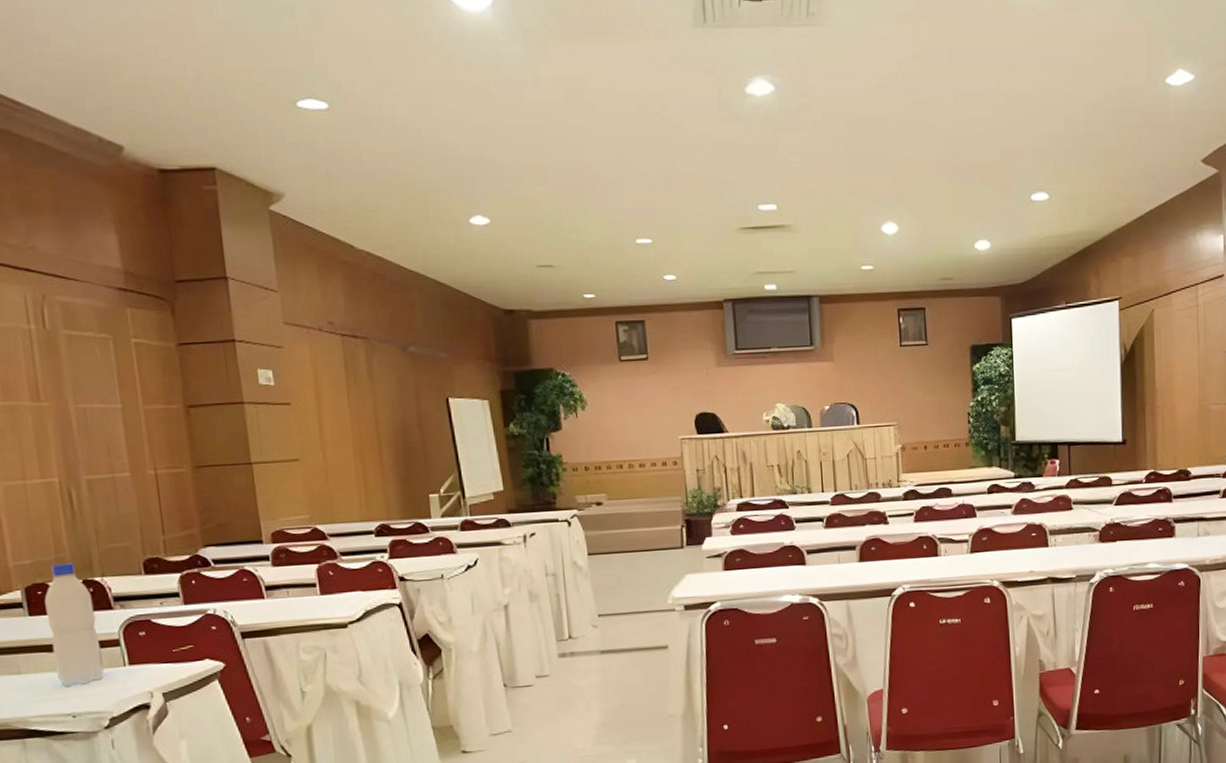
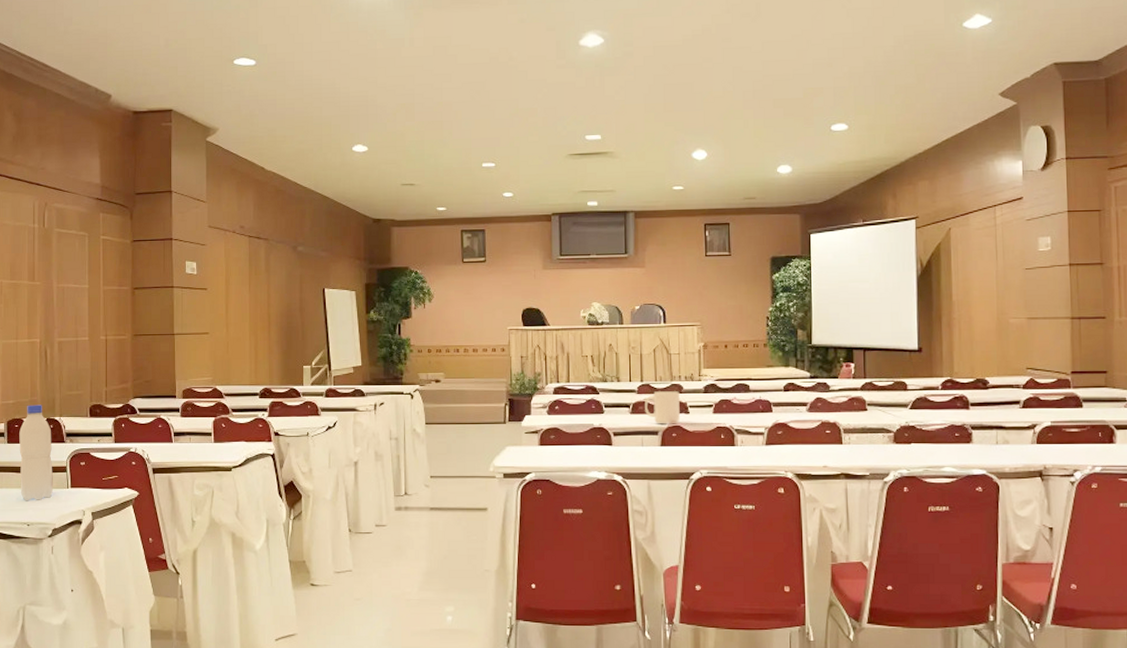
cup: none [840,500,879,538] -> present [645,391,680,424]

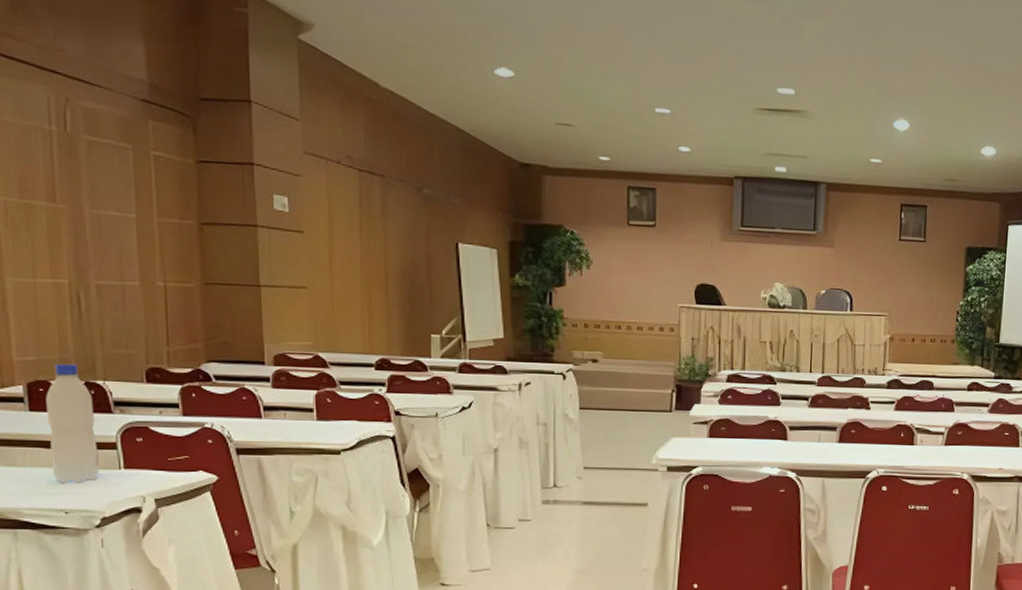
cup: present [645,391,680,424] -> none [824,384,862,420]

